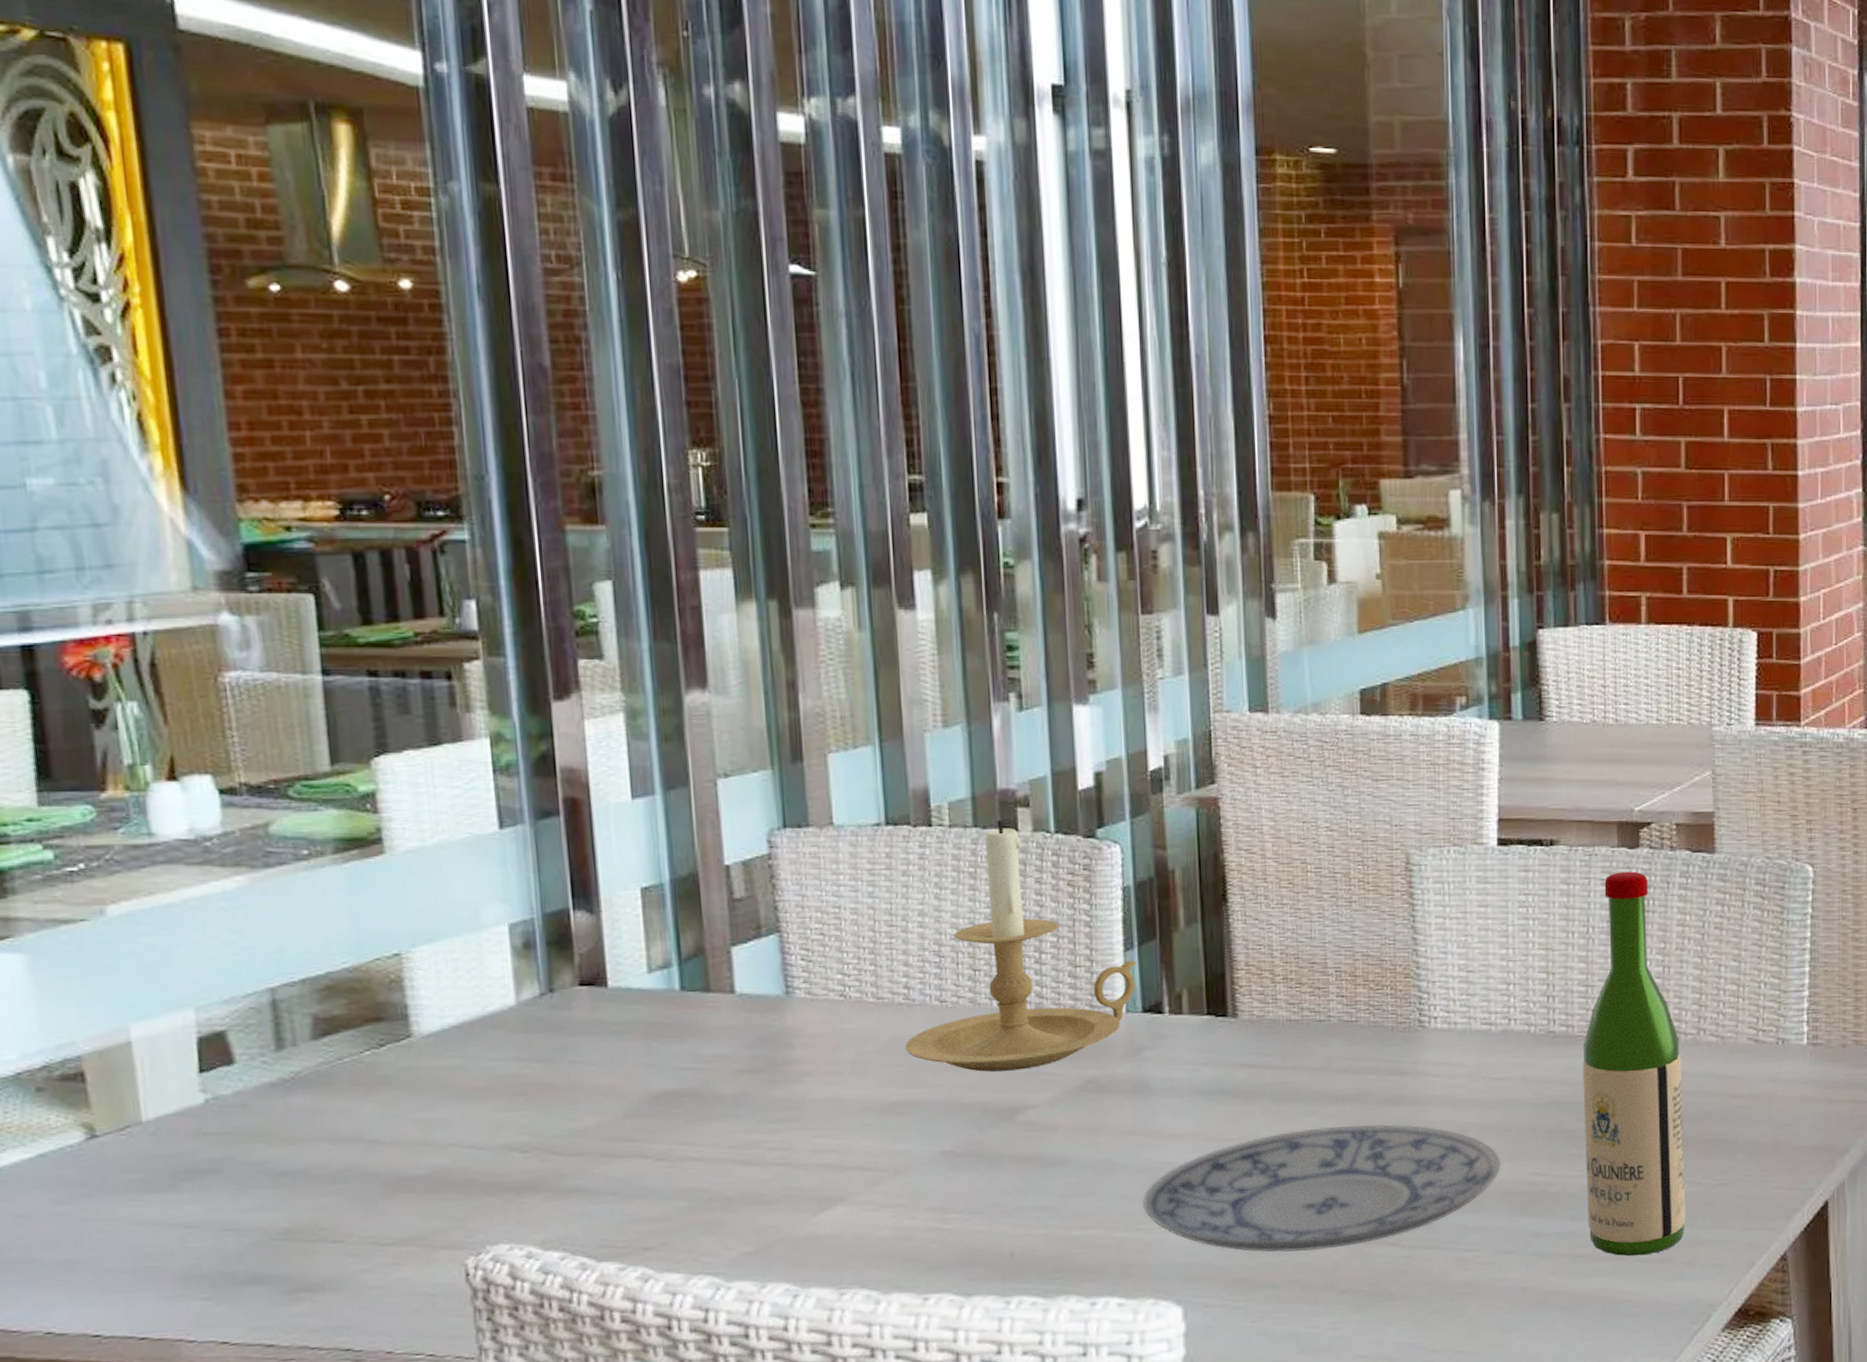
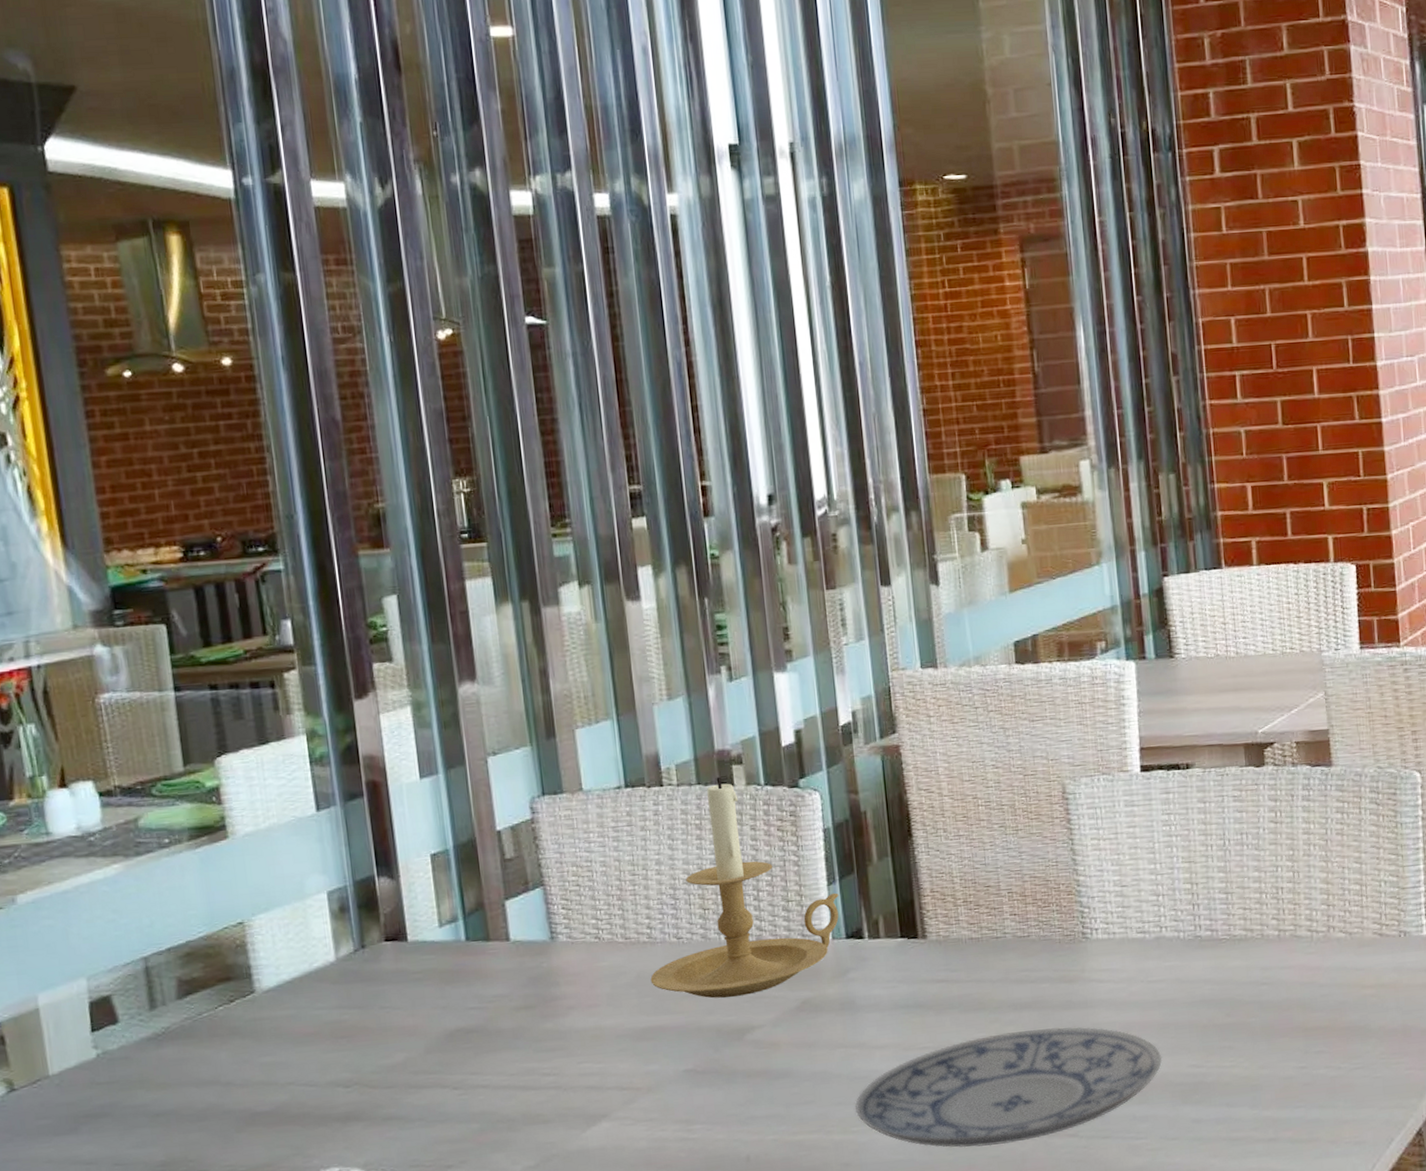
wine bottle: present [1583,871,1686,1257] -> none [1227,787,1329,1138]

